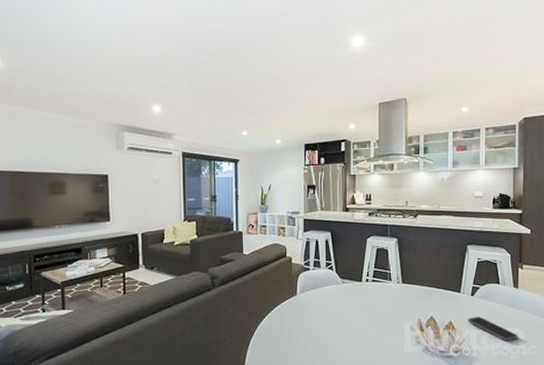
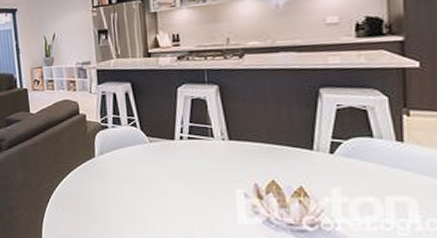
smartphone: present [468,316,518,341] -> none [326,180,408,213]

